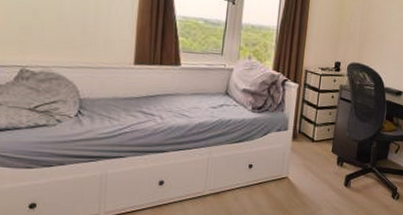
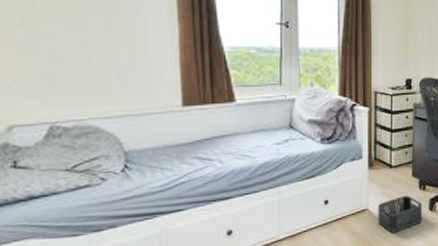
storage bin: none [295,169,339,202] -> present [378,196,423,233]

